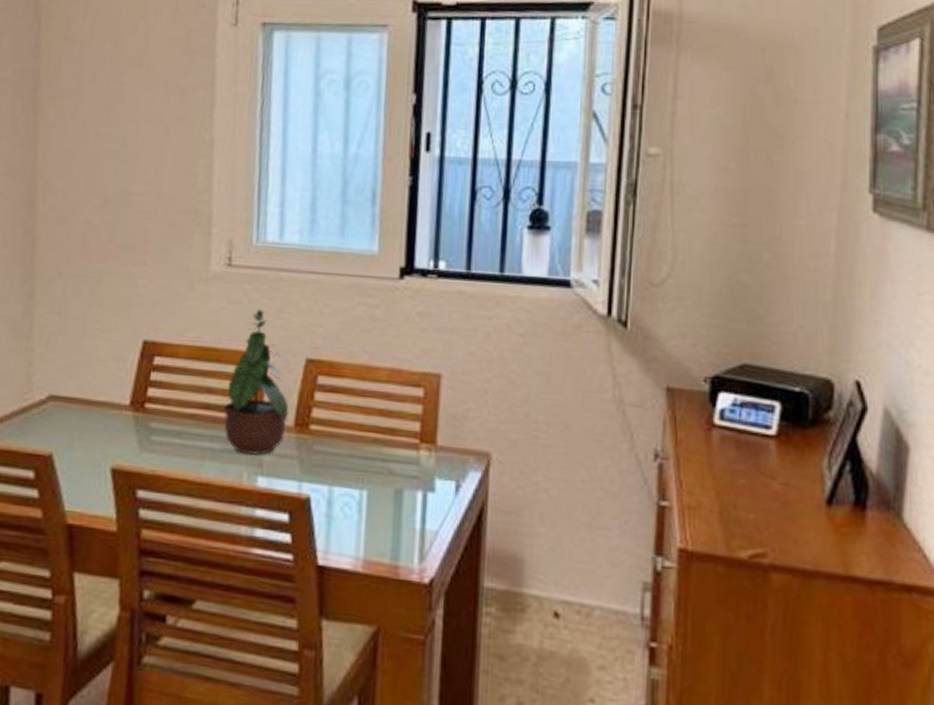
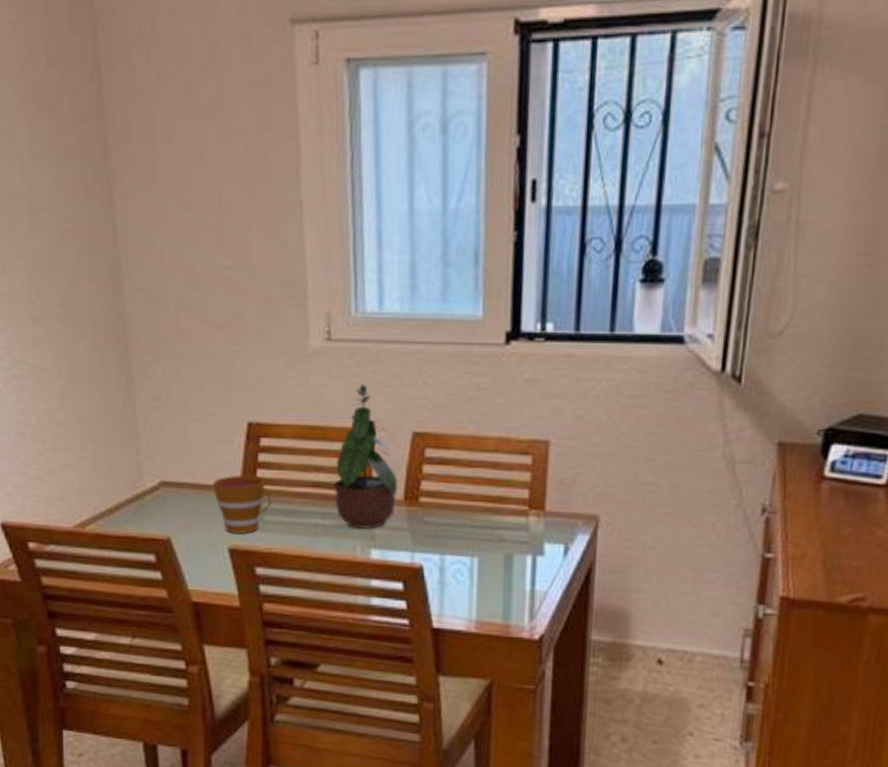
cup: none [101,392,161,454] -> present [212,475,272,534]

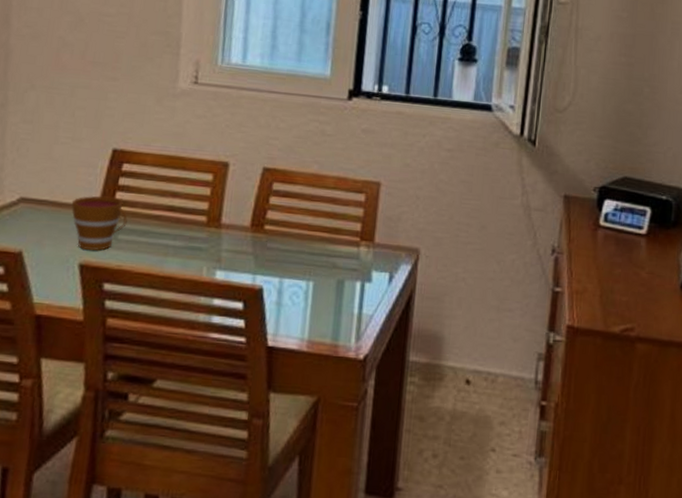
potted plant: present [333,384,398,530] -> none [186,123,247,252]

